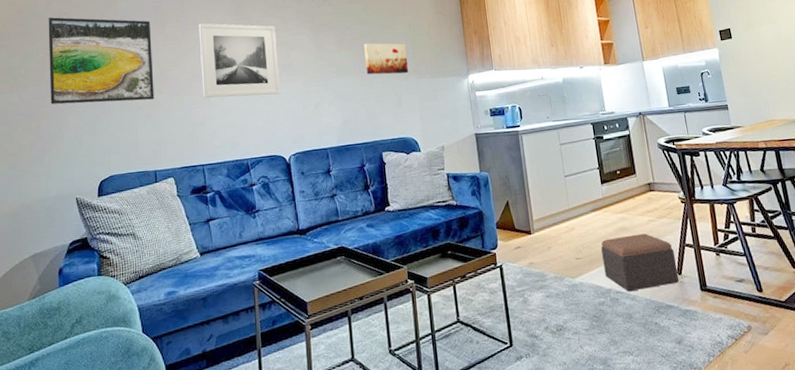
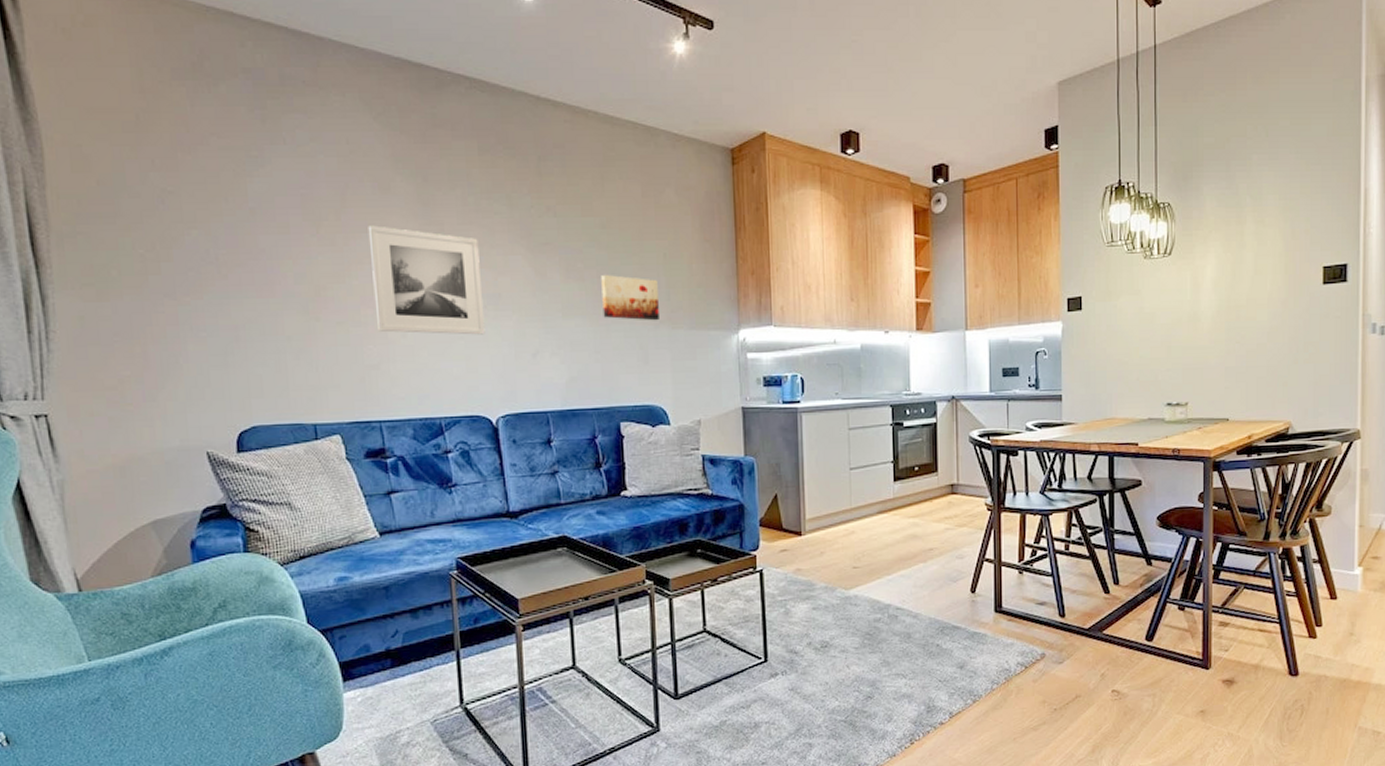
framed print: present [48,17,154,105] -> none [145,195,309,328]
footstool: present [601,233,680,291] -> none [884,543,972,608]

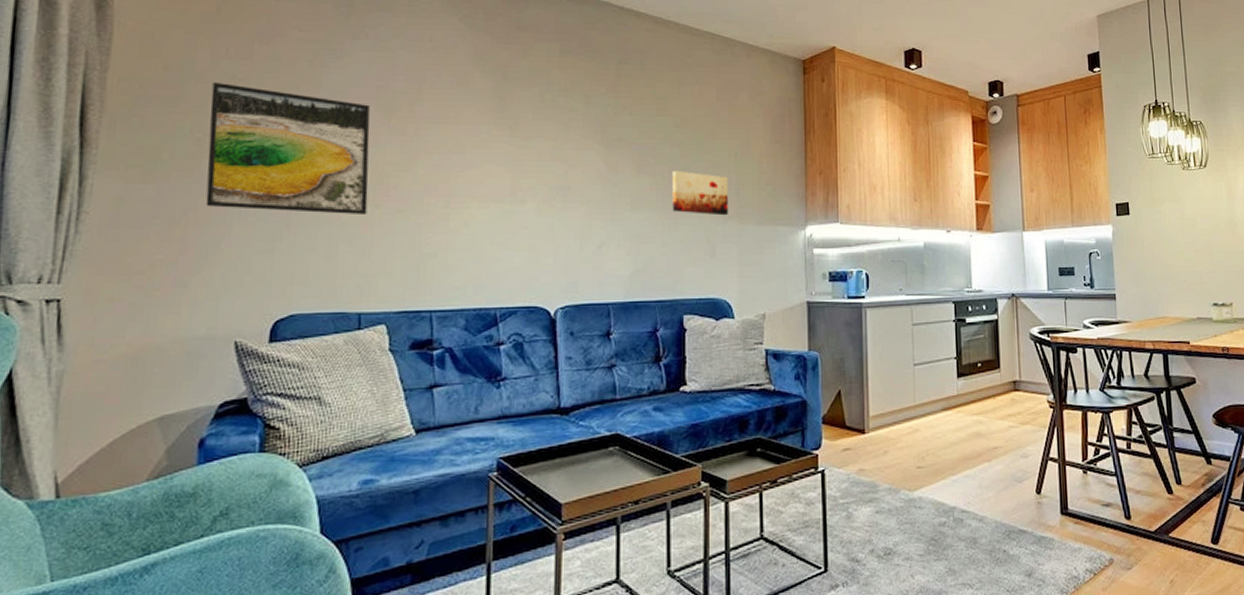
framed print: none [145,195,309,328] -> present [205,81,370,214]
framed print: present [368,225,486,335] -> none [439,117,552,226]

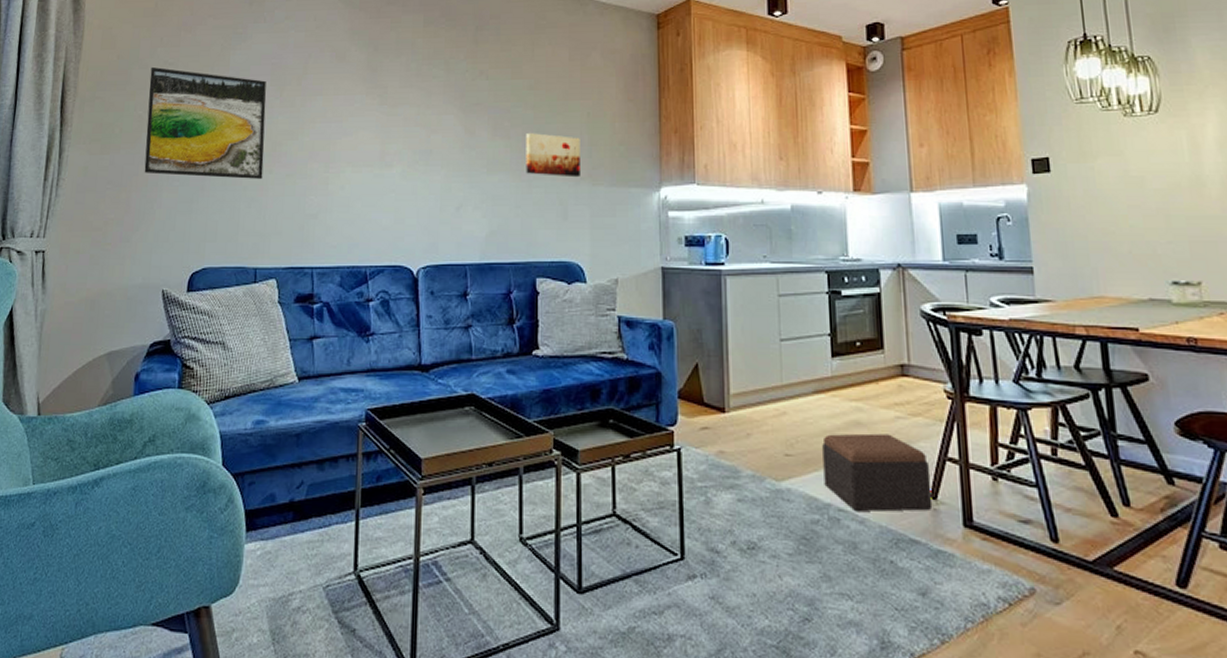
footstool: none [949,441,1037,510] -> present [822,433,933,512]

